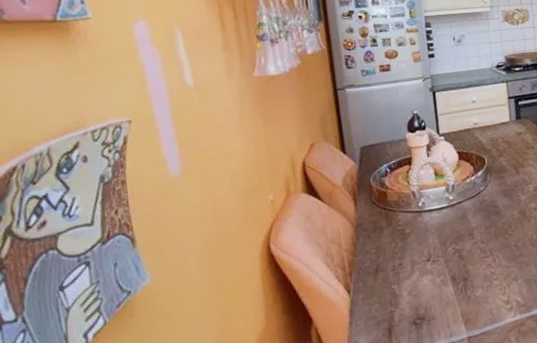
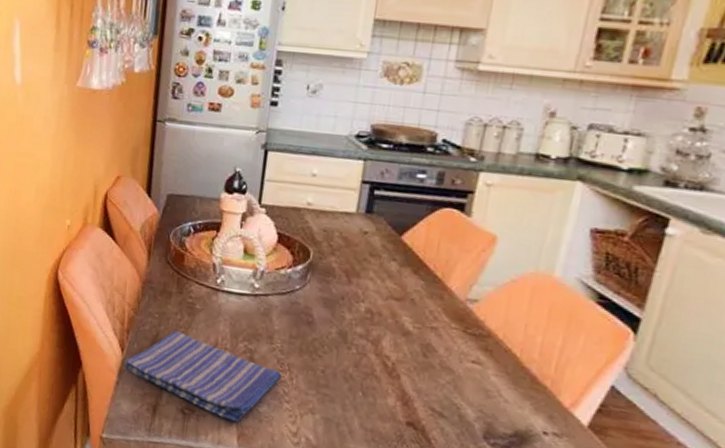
dish towel: none [353,257,487,314] -> present [124,330,282,423]

